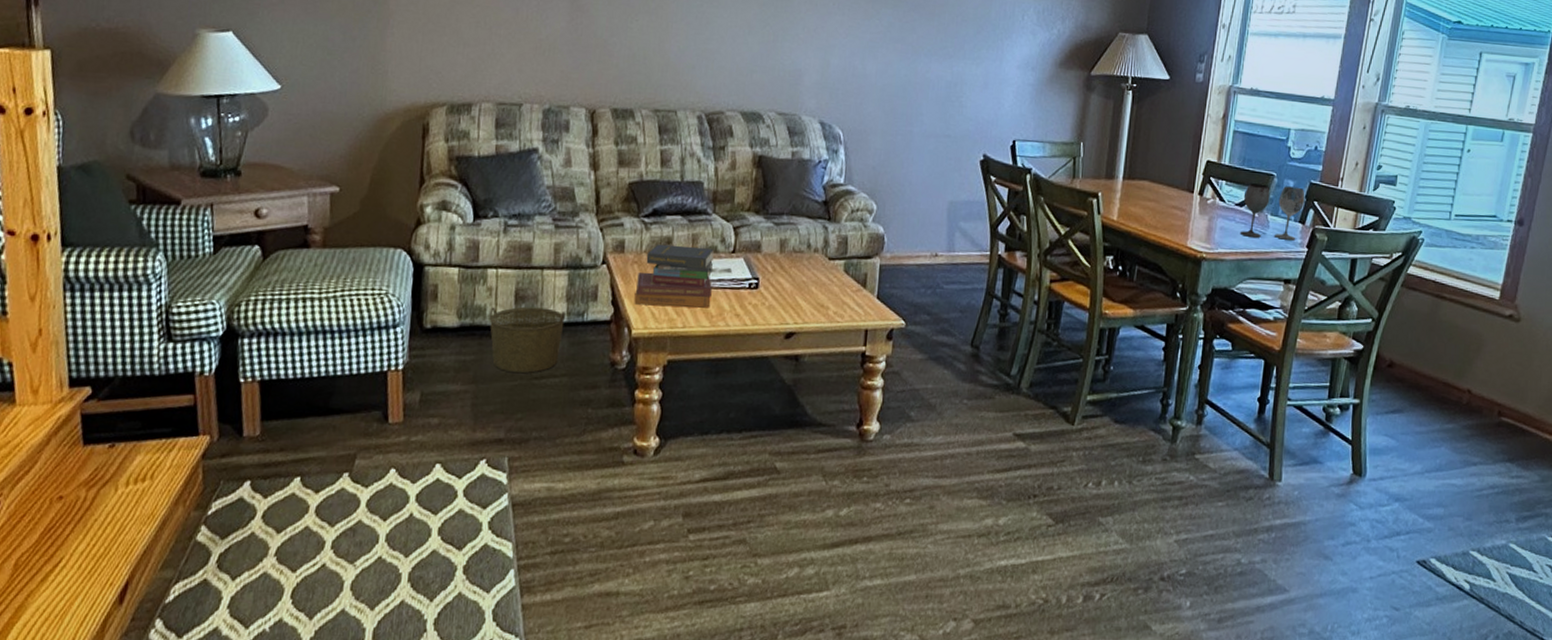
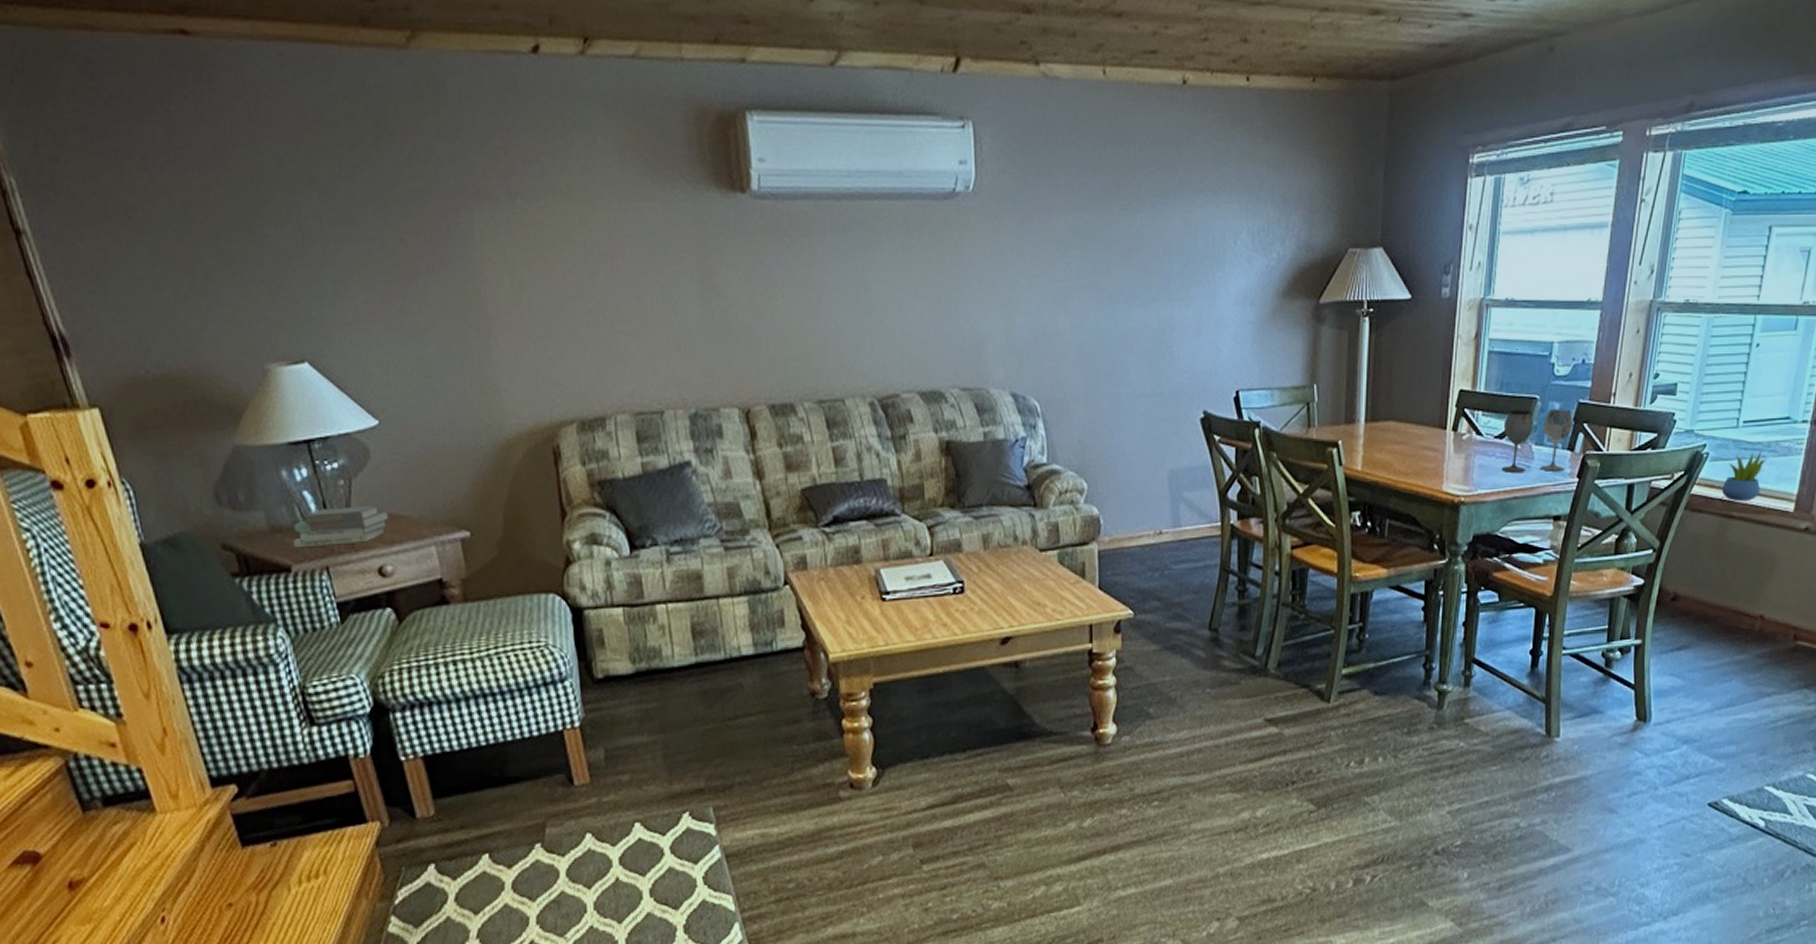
books: none [187,154,274,187] -> present [292,504,389,549]
basket: present [489,306,565,374] -> none [665,641,752,717]
books: present [634,244,714,308] -> none [826,554,913,626]
succulent plant: none [1434,243,1475,286] -> present [1721,451,1766,502]

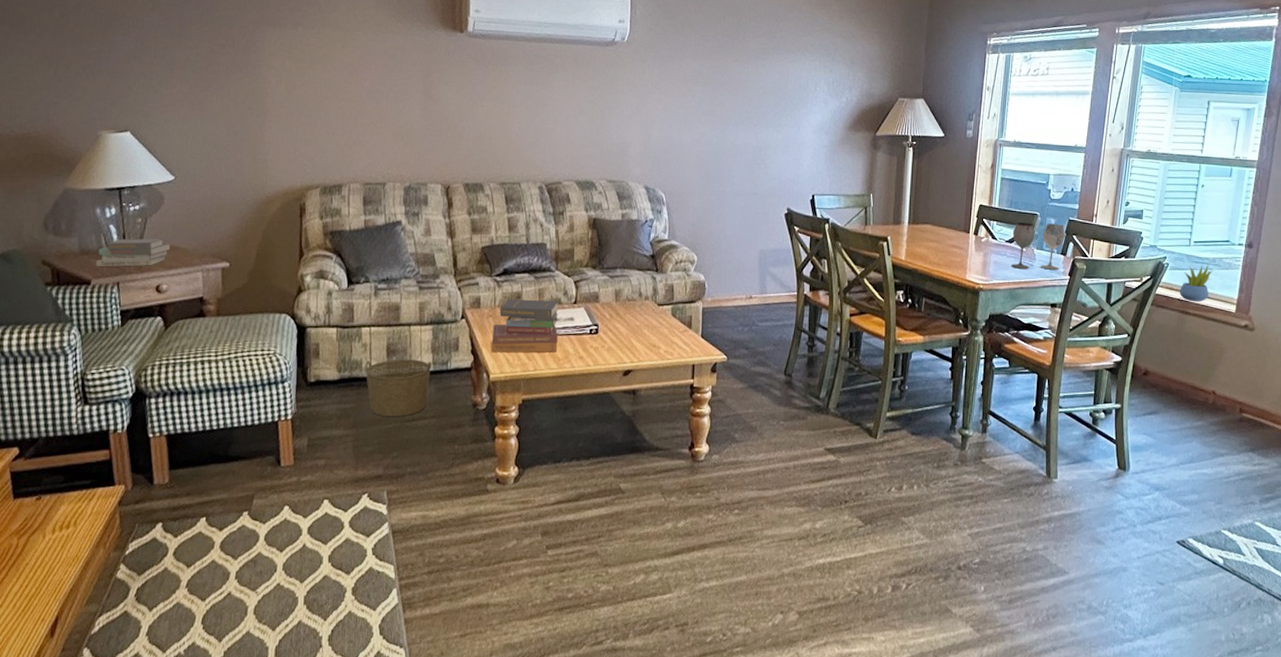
basket: none [665,641,752,717] -> present [365,359,431,418]
books: none [826,554,913,626] -> present [491,299,558,353]

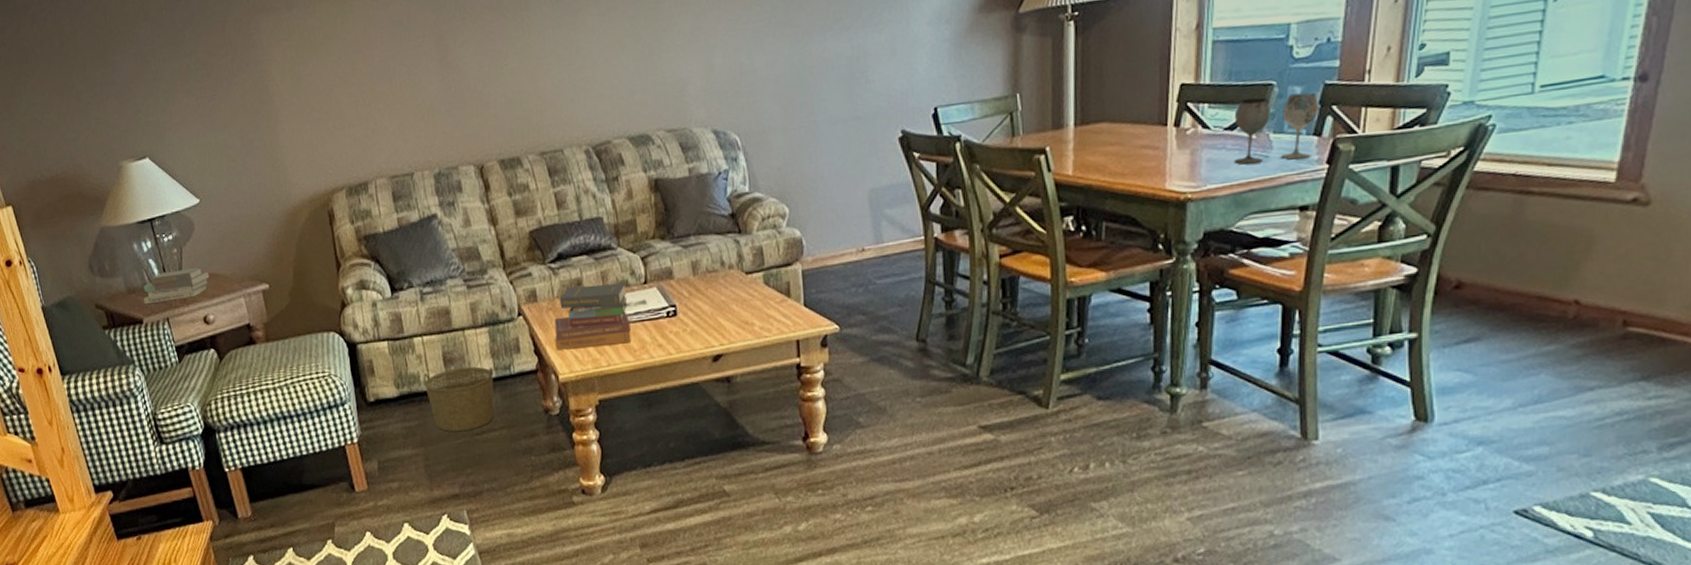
succulent plant: present [1179,265,1213,302] -> none [1514,117,1574,176]

